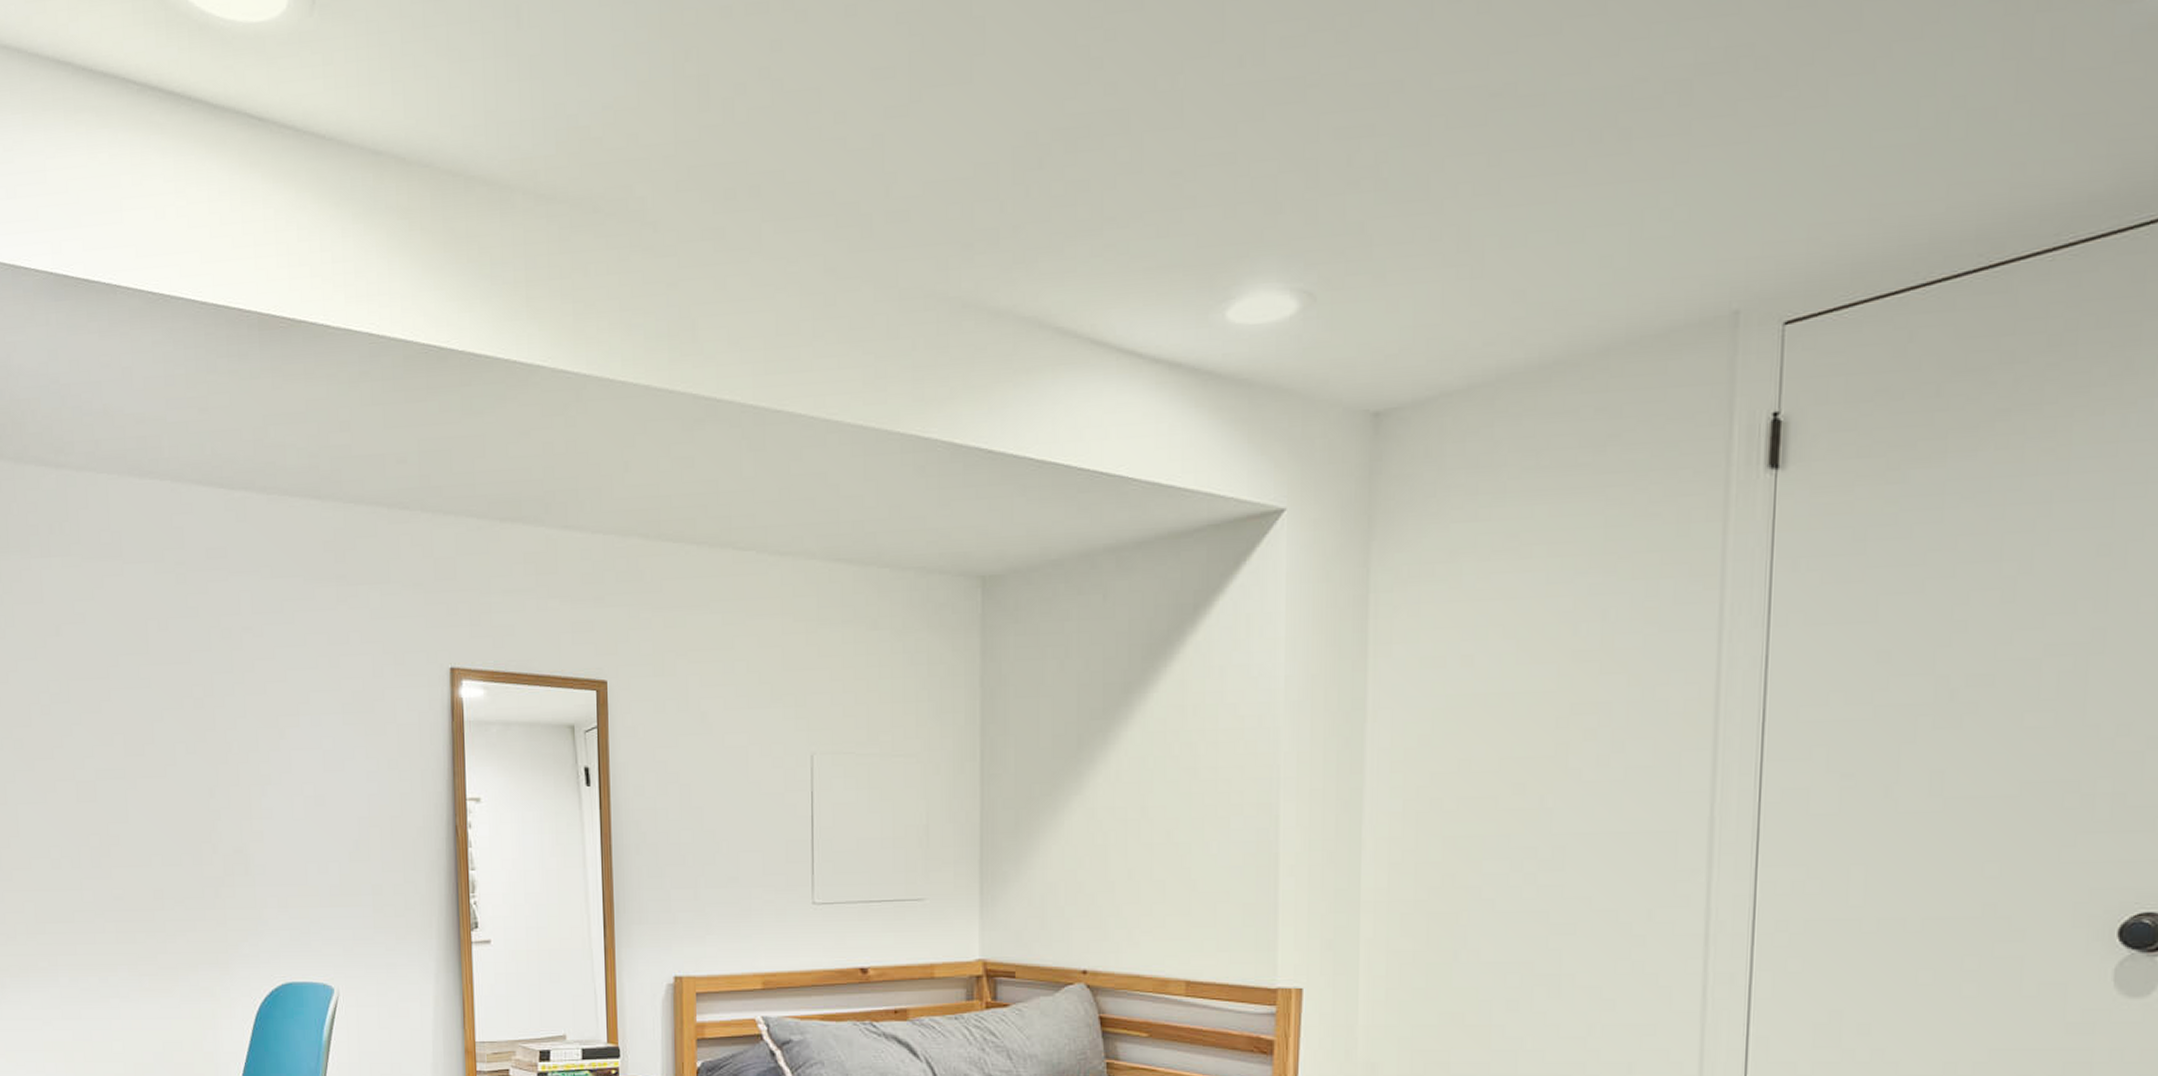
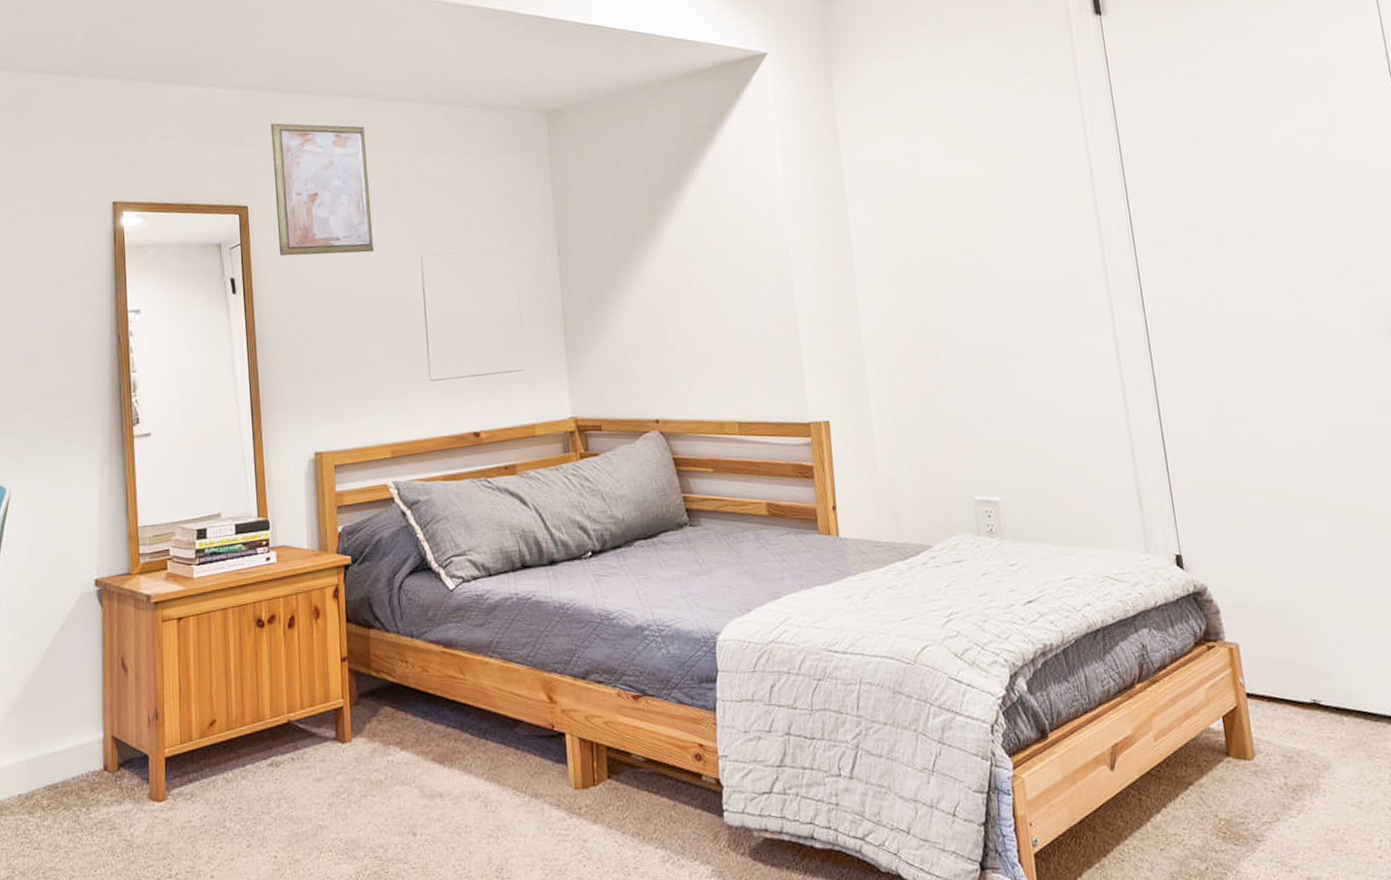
wall art: none [637,578,755,746] -> present [270,123,374,256]

